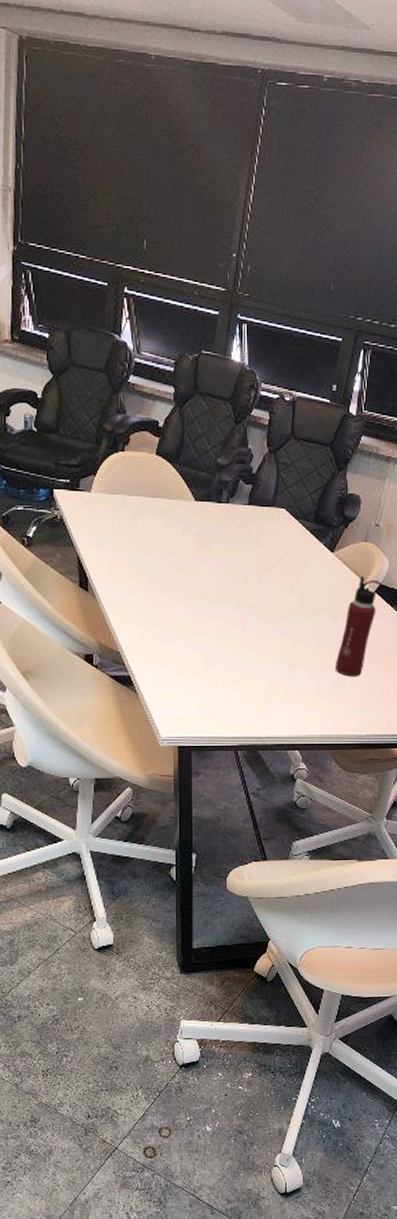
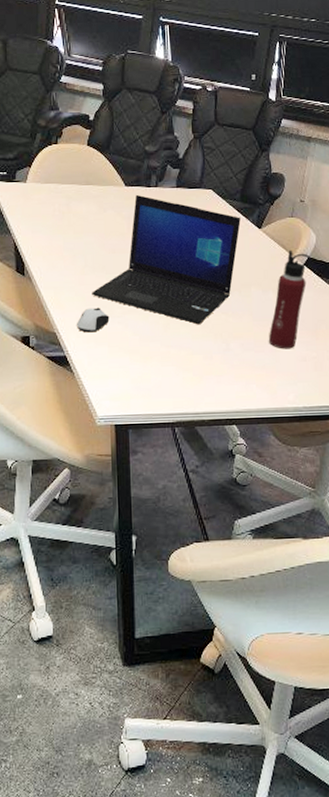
computer mouse: none [140,627,175,653] -> present [76,307,110,333]
laptop: none [158,511,313,649] -> present [92,195,241,325]

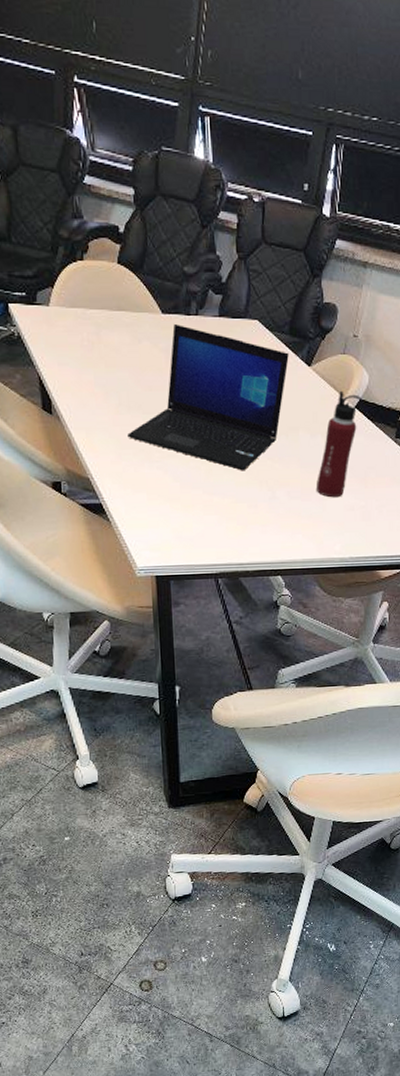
computer mouse: present [76,307,110,333] -> none [111,451,148,479]

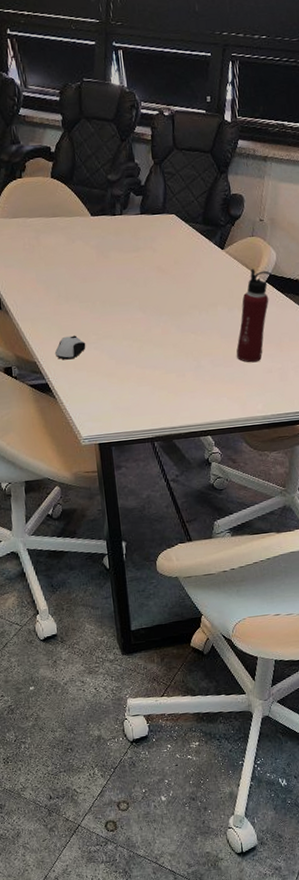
computer mouse: none [111,451,148,479] -> present [54,335,86,360]
laptop: present [127,325,289,471] -> none [67,224,204,346]

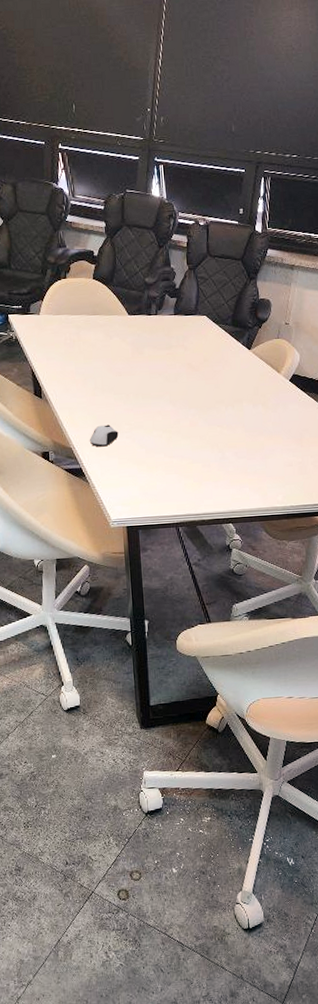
water bottle: present [236,268,272,363] -> none [259,368,295,456]

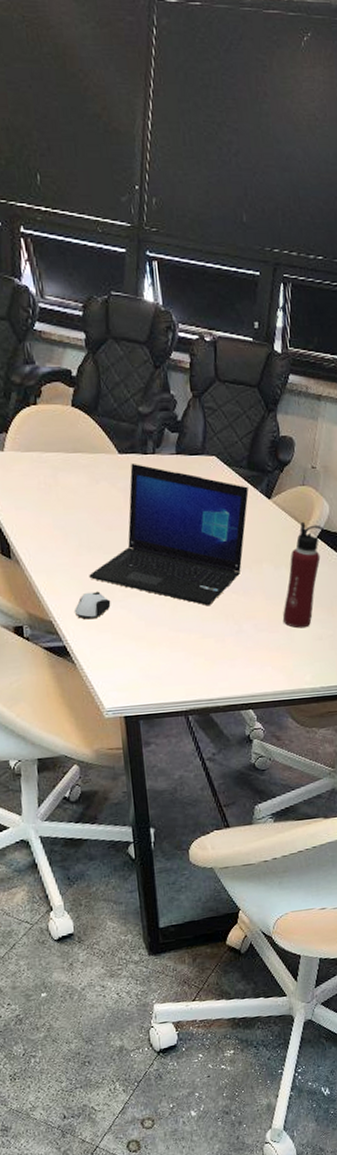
laptop: none [102,323,233,437] -> present [89,464,249,606]
water bottle: none [259,368,295,456] -> present [282,521,324,628]

